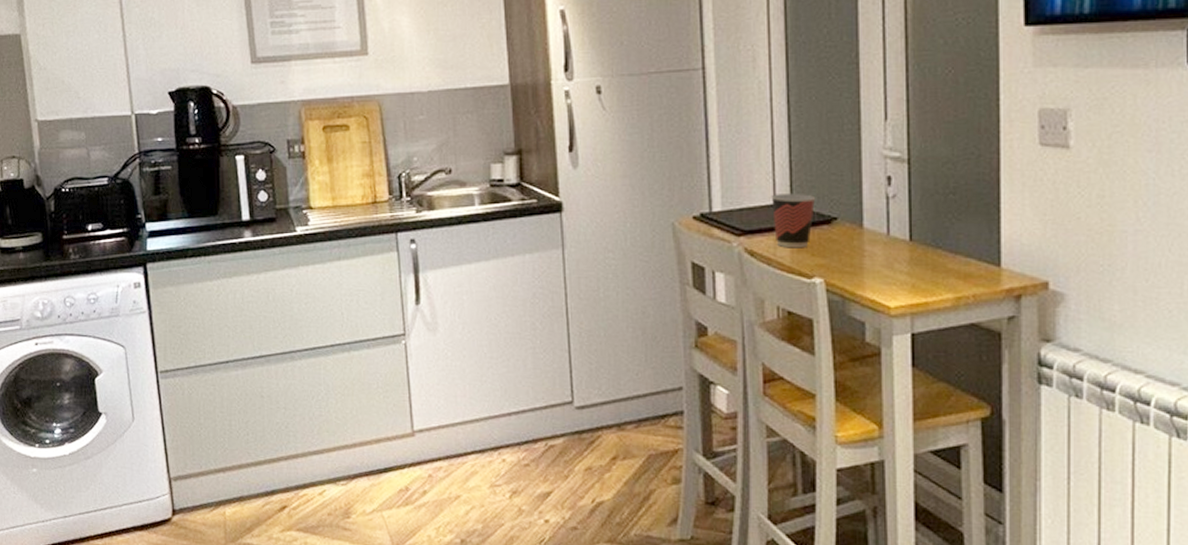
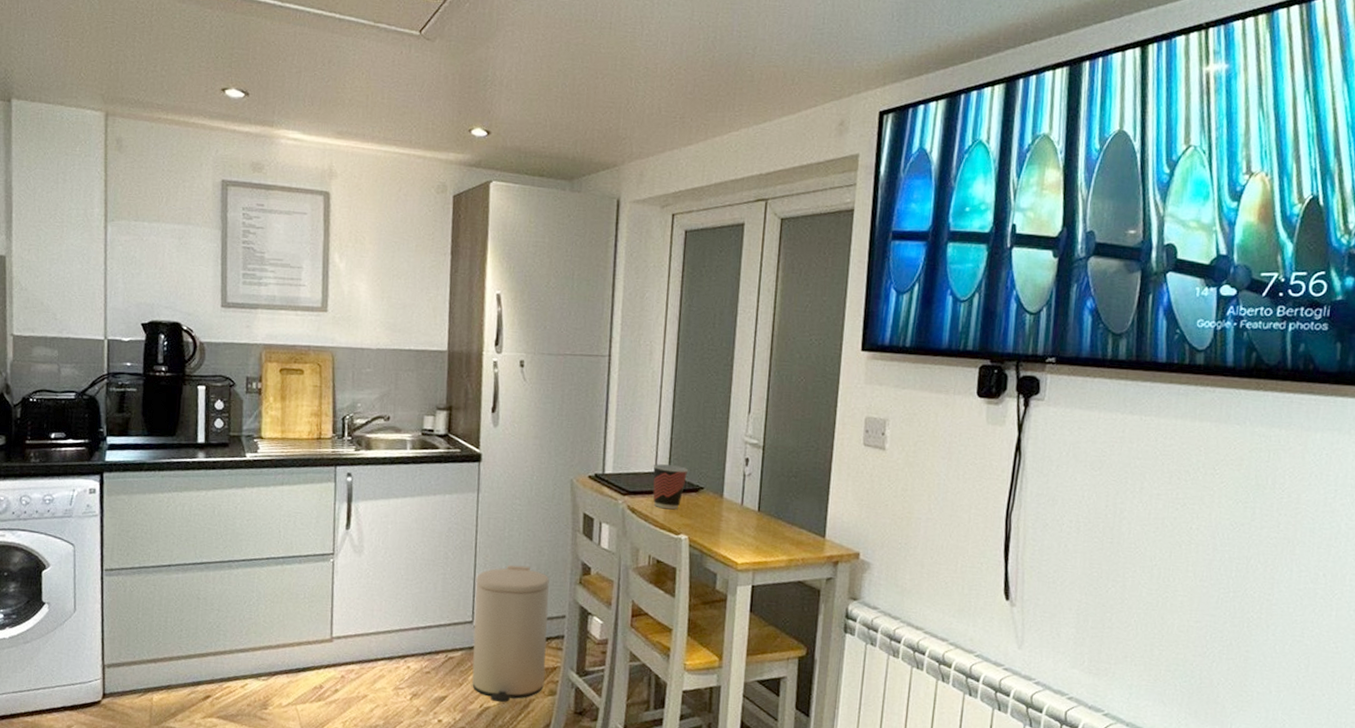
pedal bin: none [571,331,665,496] -> present [471,564,549,703]

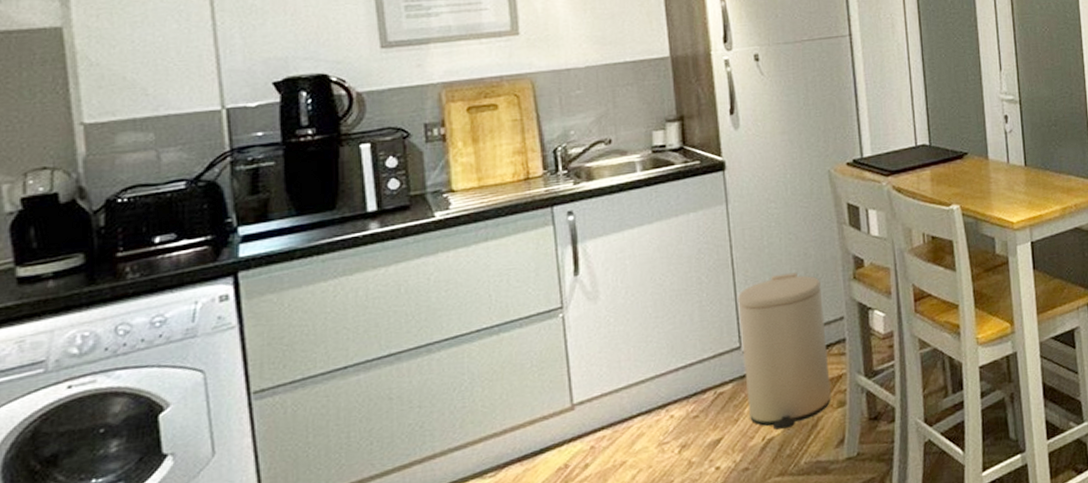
cup: present [653,464,689,510] -> none [912,135,950,183]

